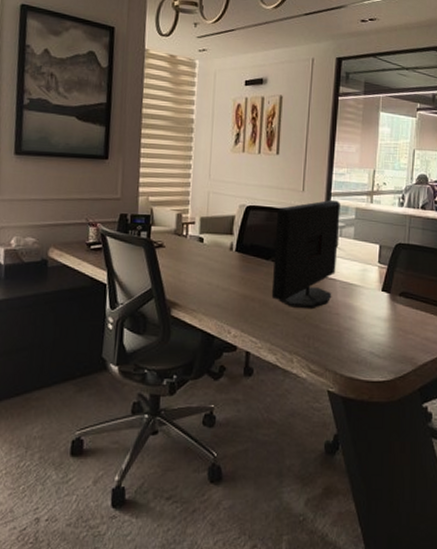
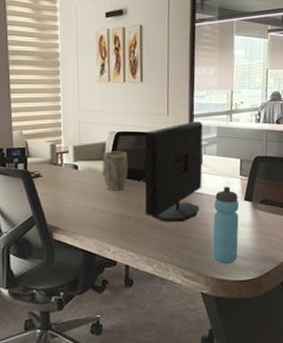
plant pot: none [229,225,258,269] -> present [101,151,128,191]
water bottle: none [344,274,375,361] -> present [213,187,239,264]

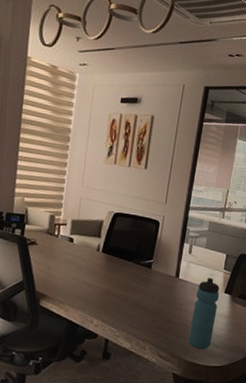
plant pot: present [101,151,128,191] -> none [96,229,123,268]
monitor: present [144,120,203,223] -> none [131,212,197,306]

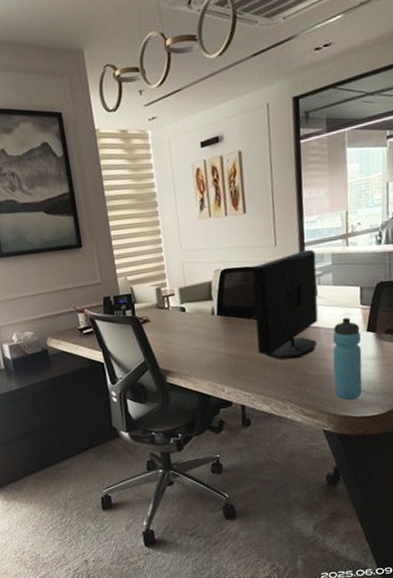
monitor: none [131,212,197,306] -> present [252,249,318,360]

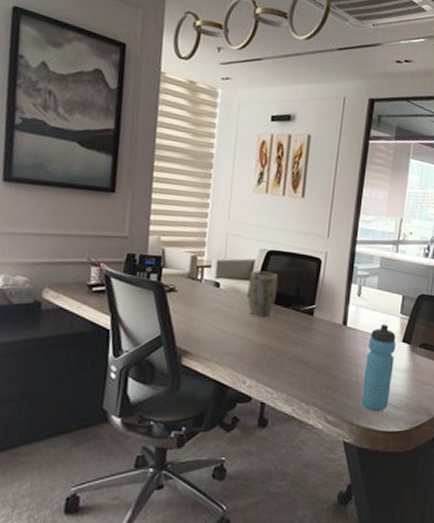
plant pot: none [209,289,237,331] -> present [247,270,278,317]
monitor: present [252,249,318,360] -> none [290,247,366,360]

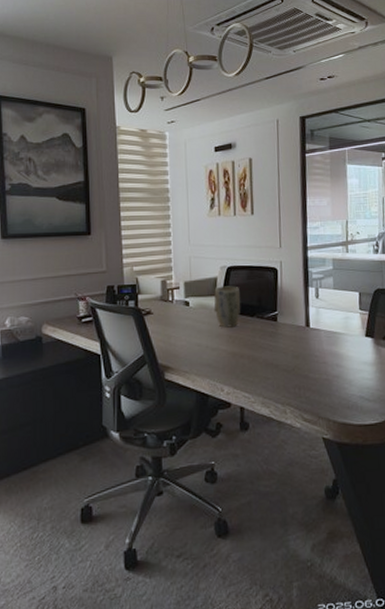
water bottle: present [361,324,396,412] -> none [333,322,361,406]

